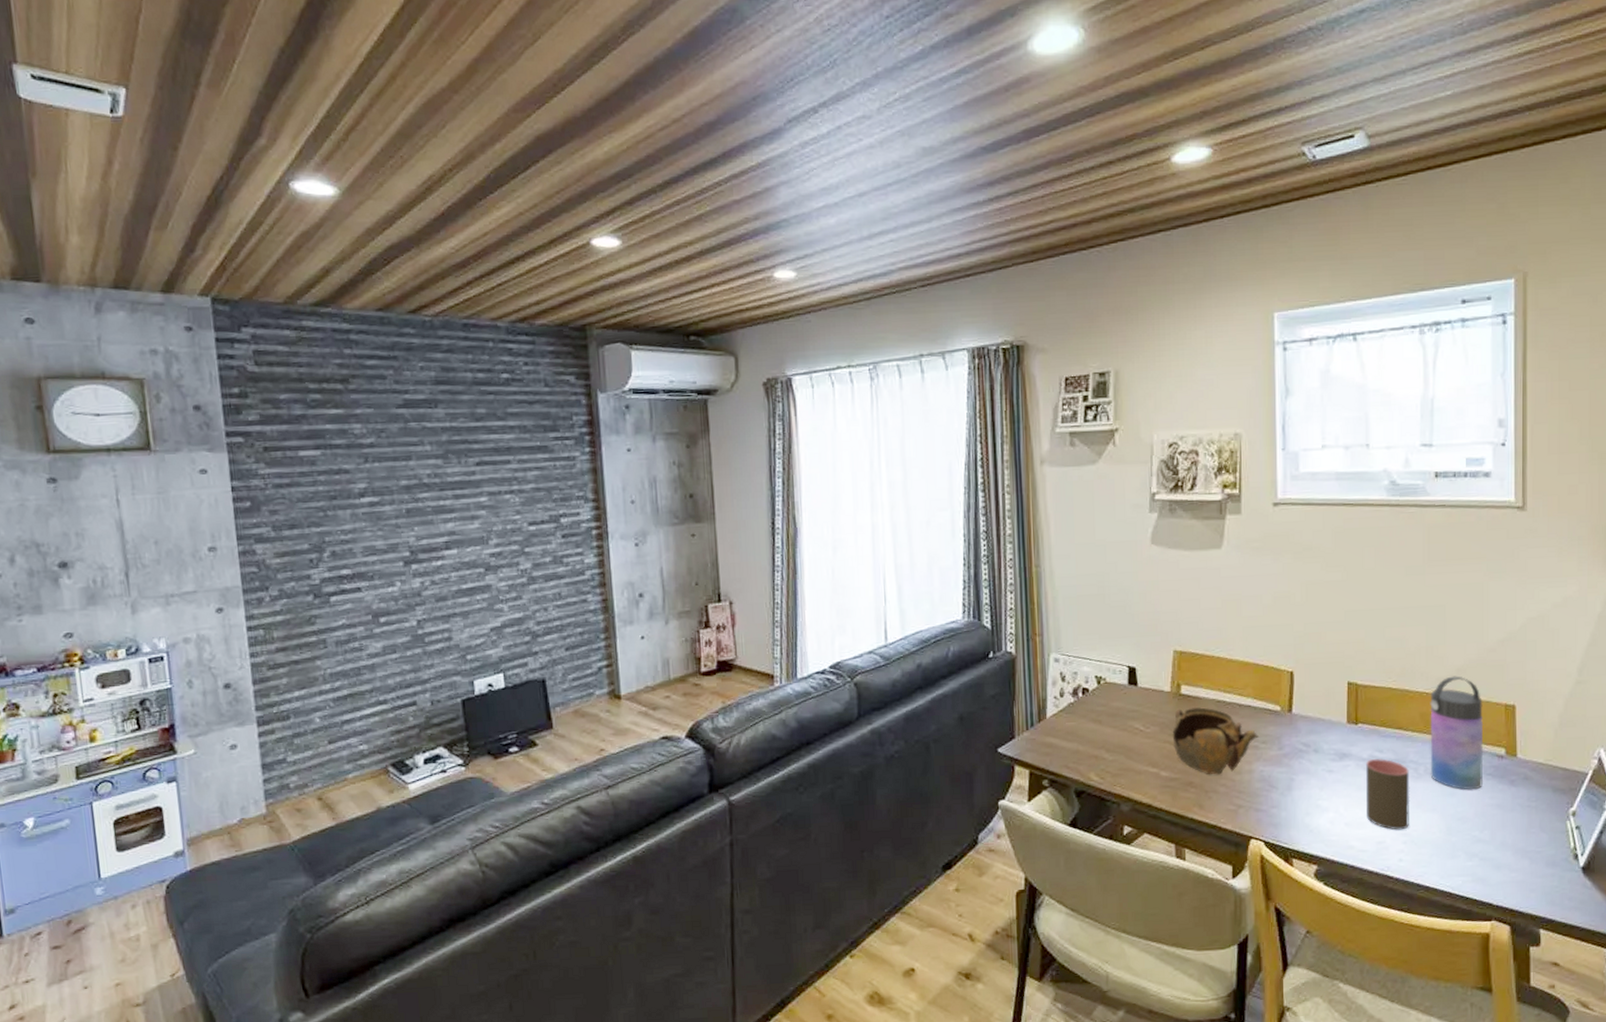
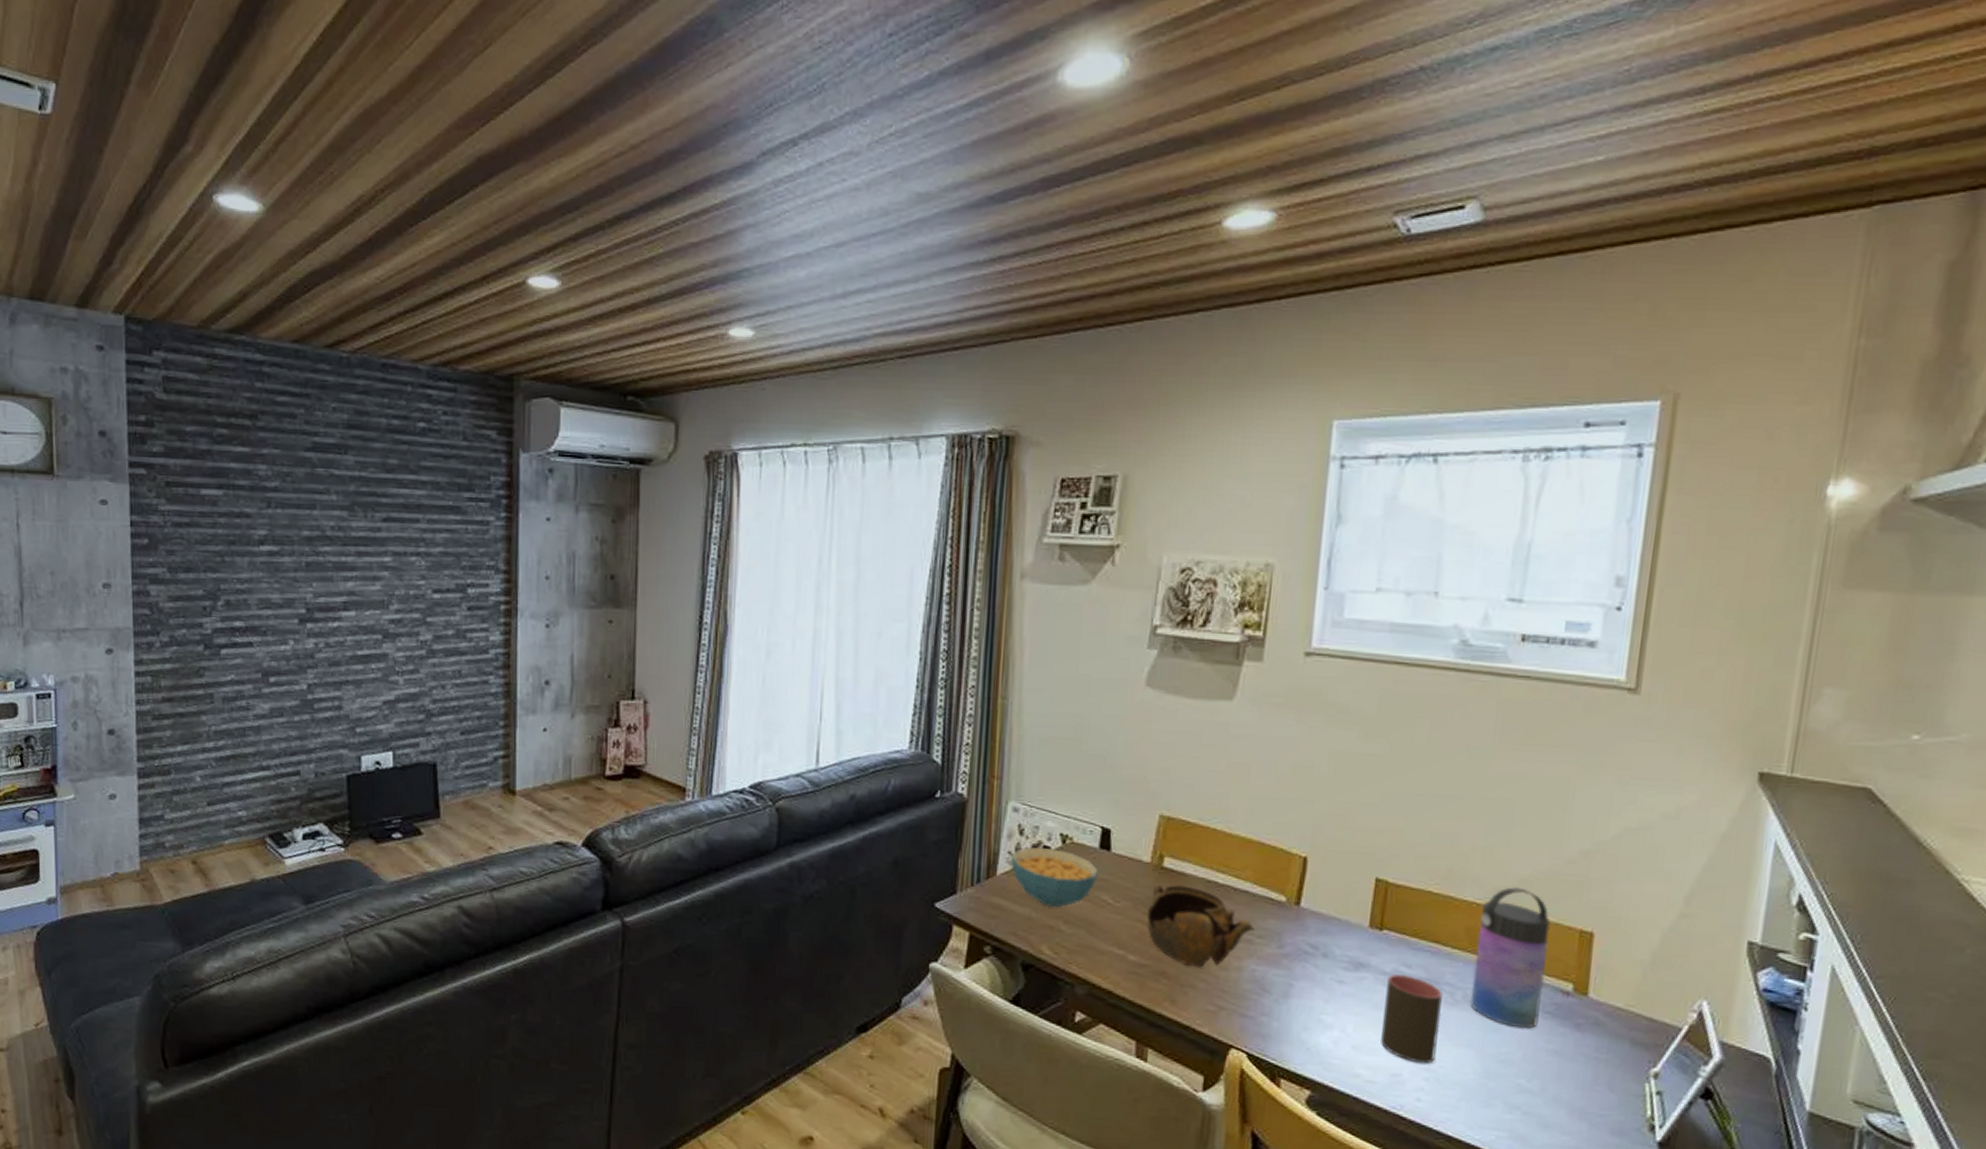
cereal bowl: none [1057,690,1129,739] -> present [1011,847,1098,907]

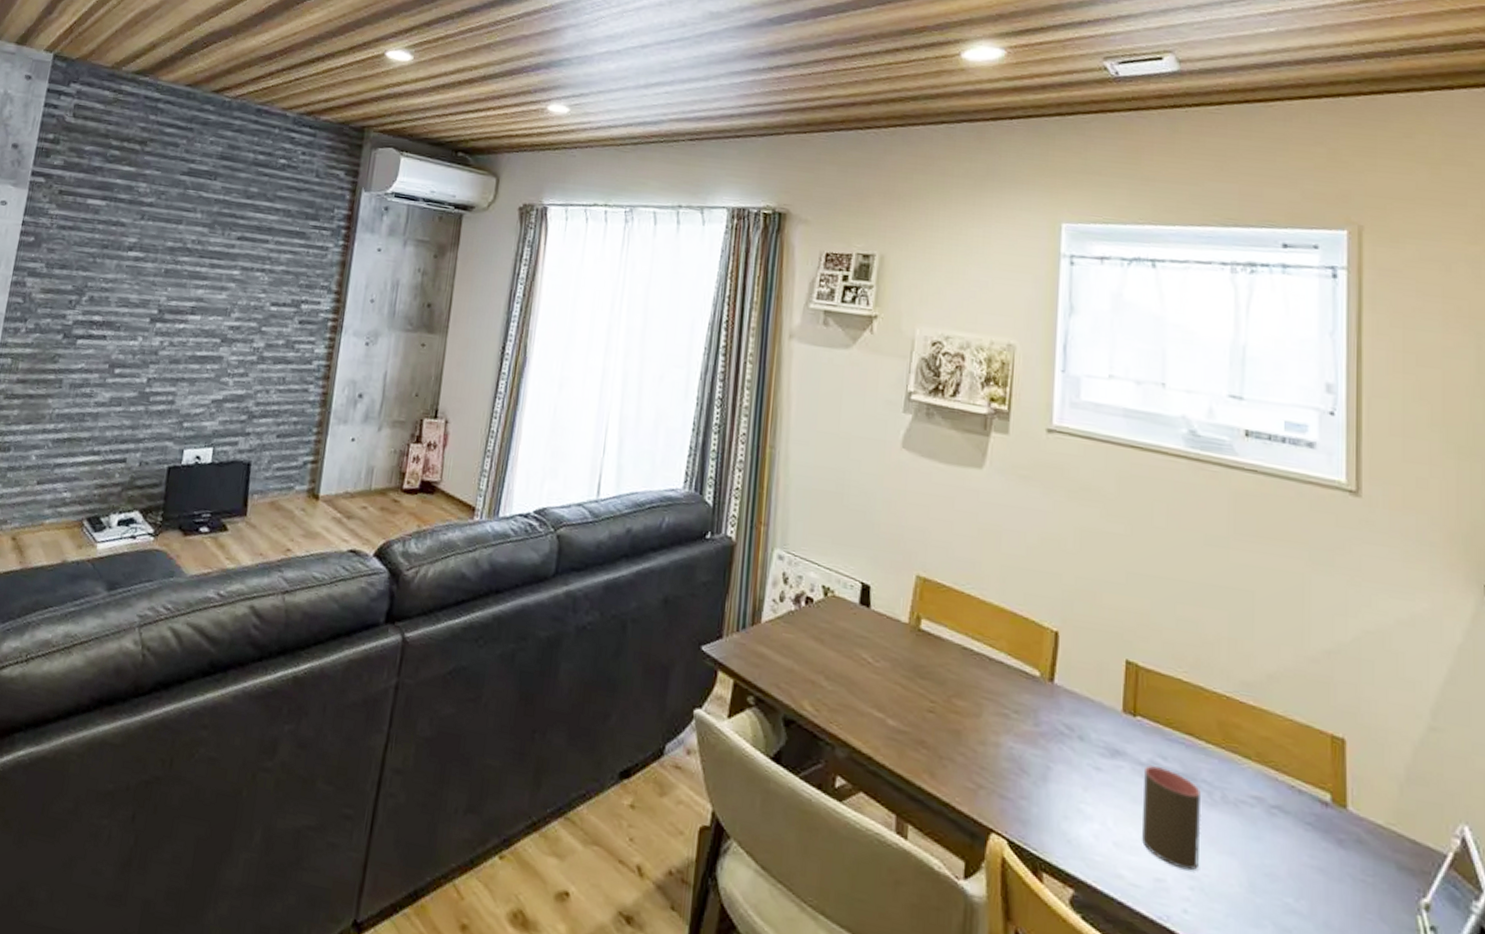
cereal bowl: present [1011,847,1098,907] -> none [775,596,858,662]
teapot: present [1146,884,1256,968] -> none [905,646,1012,740]
water bottle: present [1470,887,1551,1029] -> none [1229,682,1302,840]

